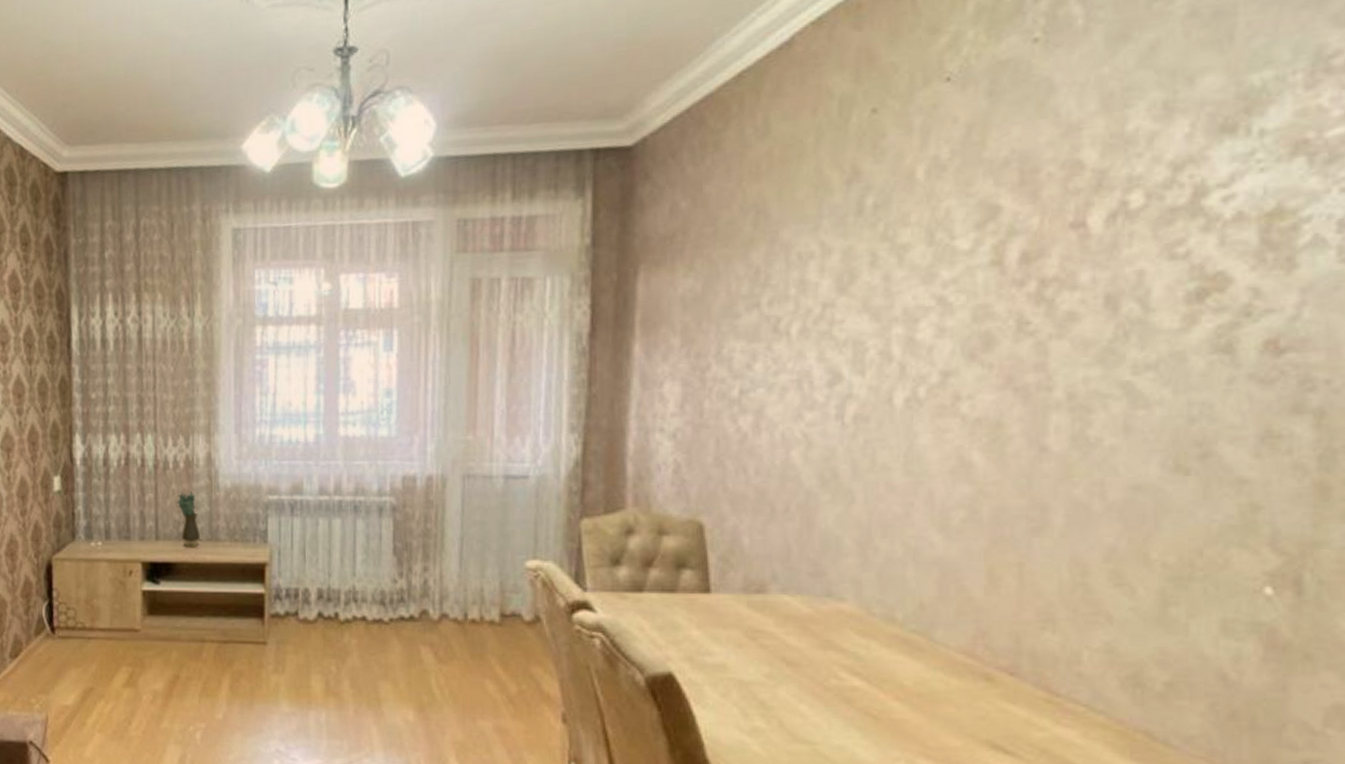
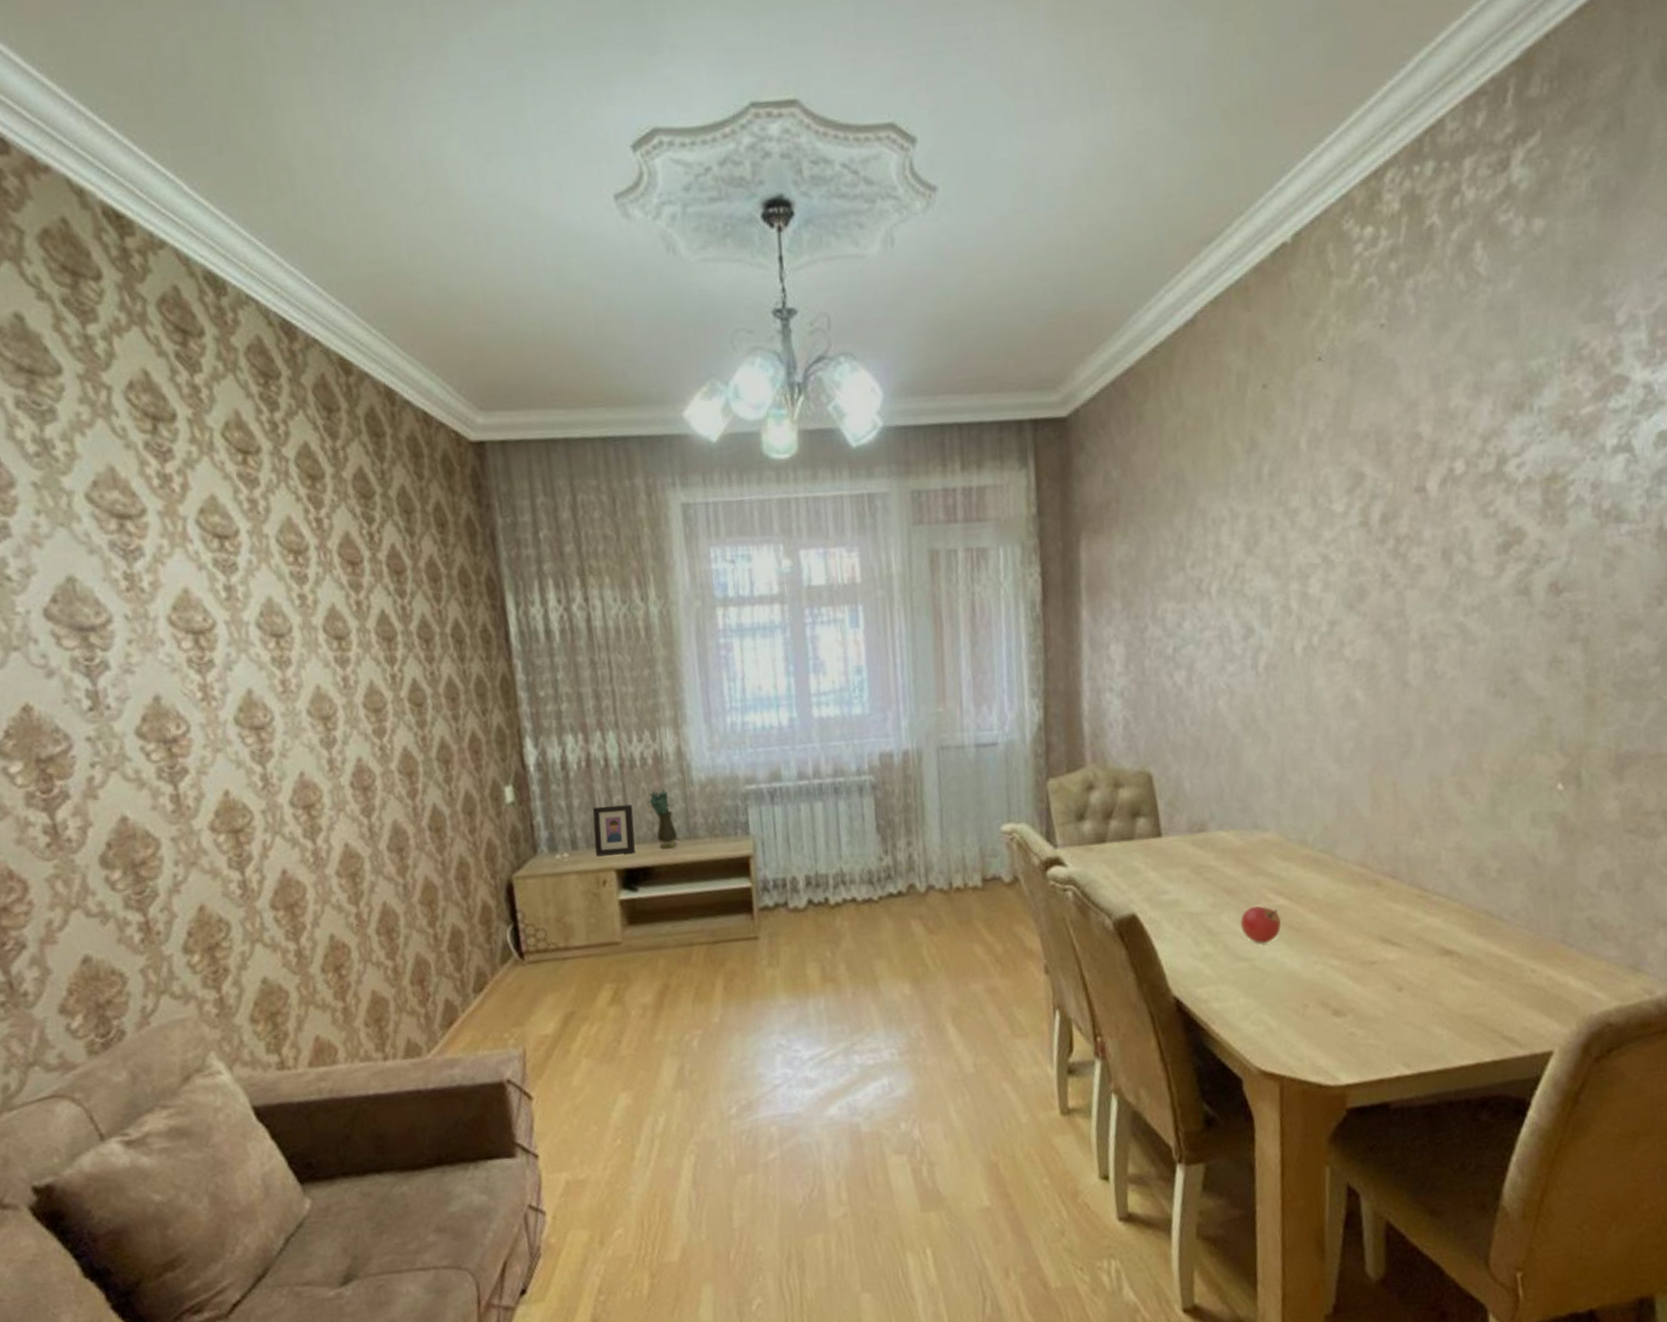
picture frame: none [125,502,162,548] -> present [592,804,636,856]
fruit: none [801,684,854,727] -> present [1239,906,1281,943]

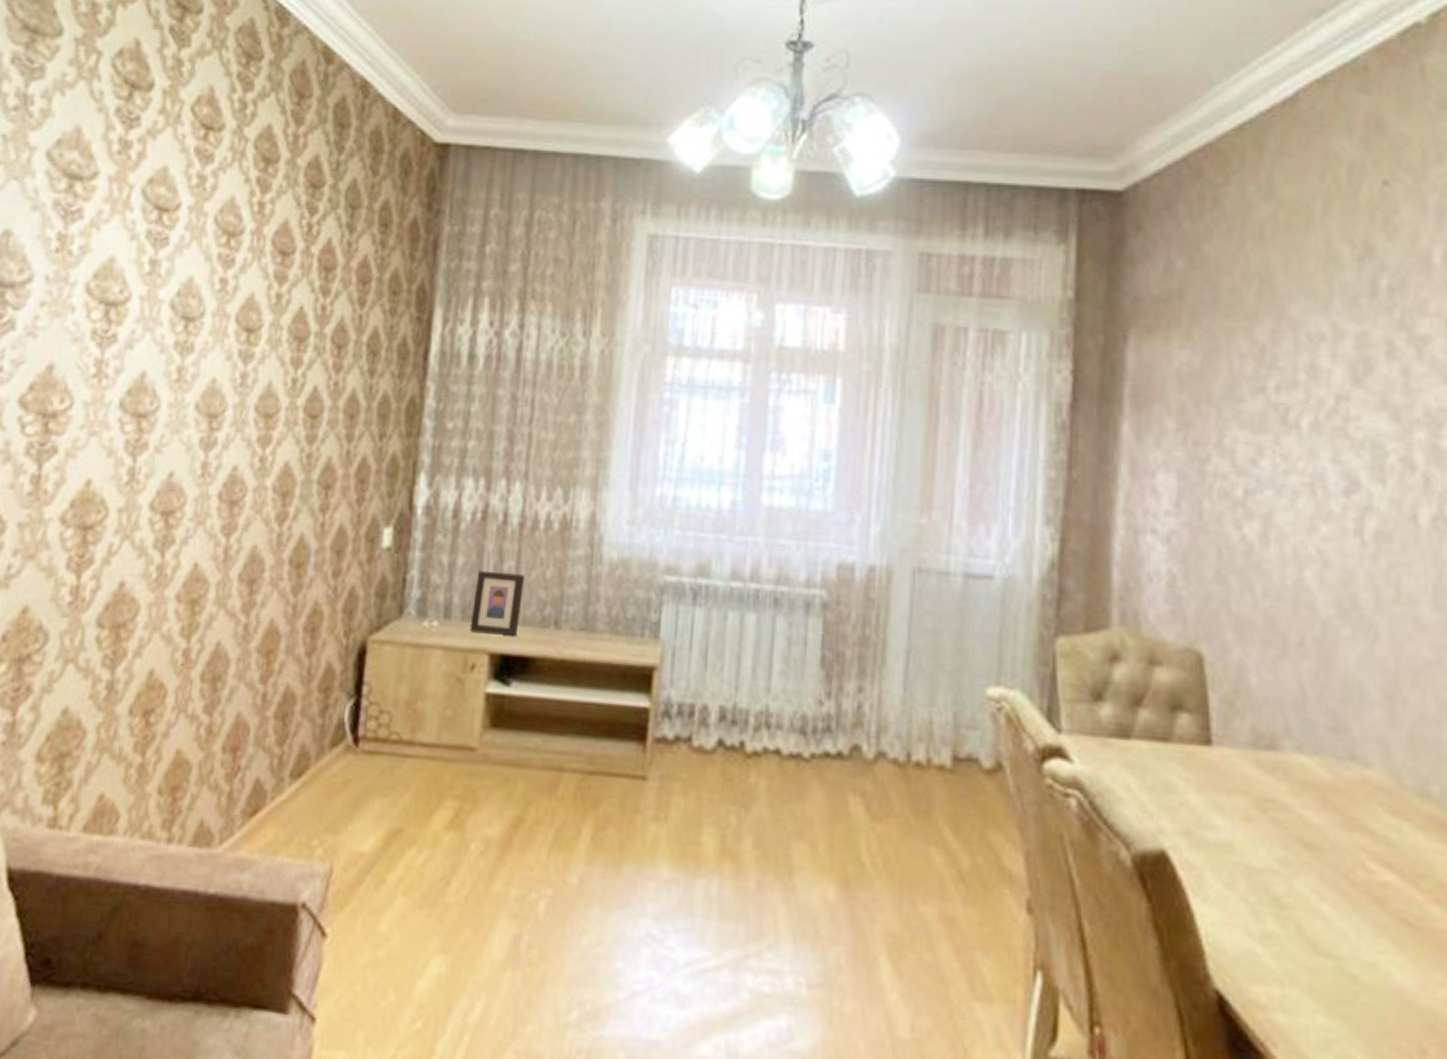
vase: present [648,789,679,850] -> none [544,560,572,641]
fruit: present [1239,906,1281,943] -> none [1322,876,1387,937]

